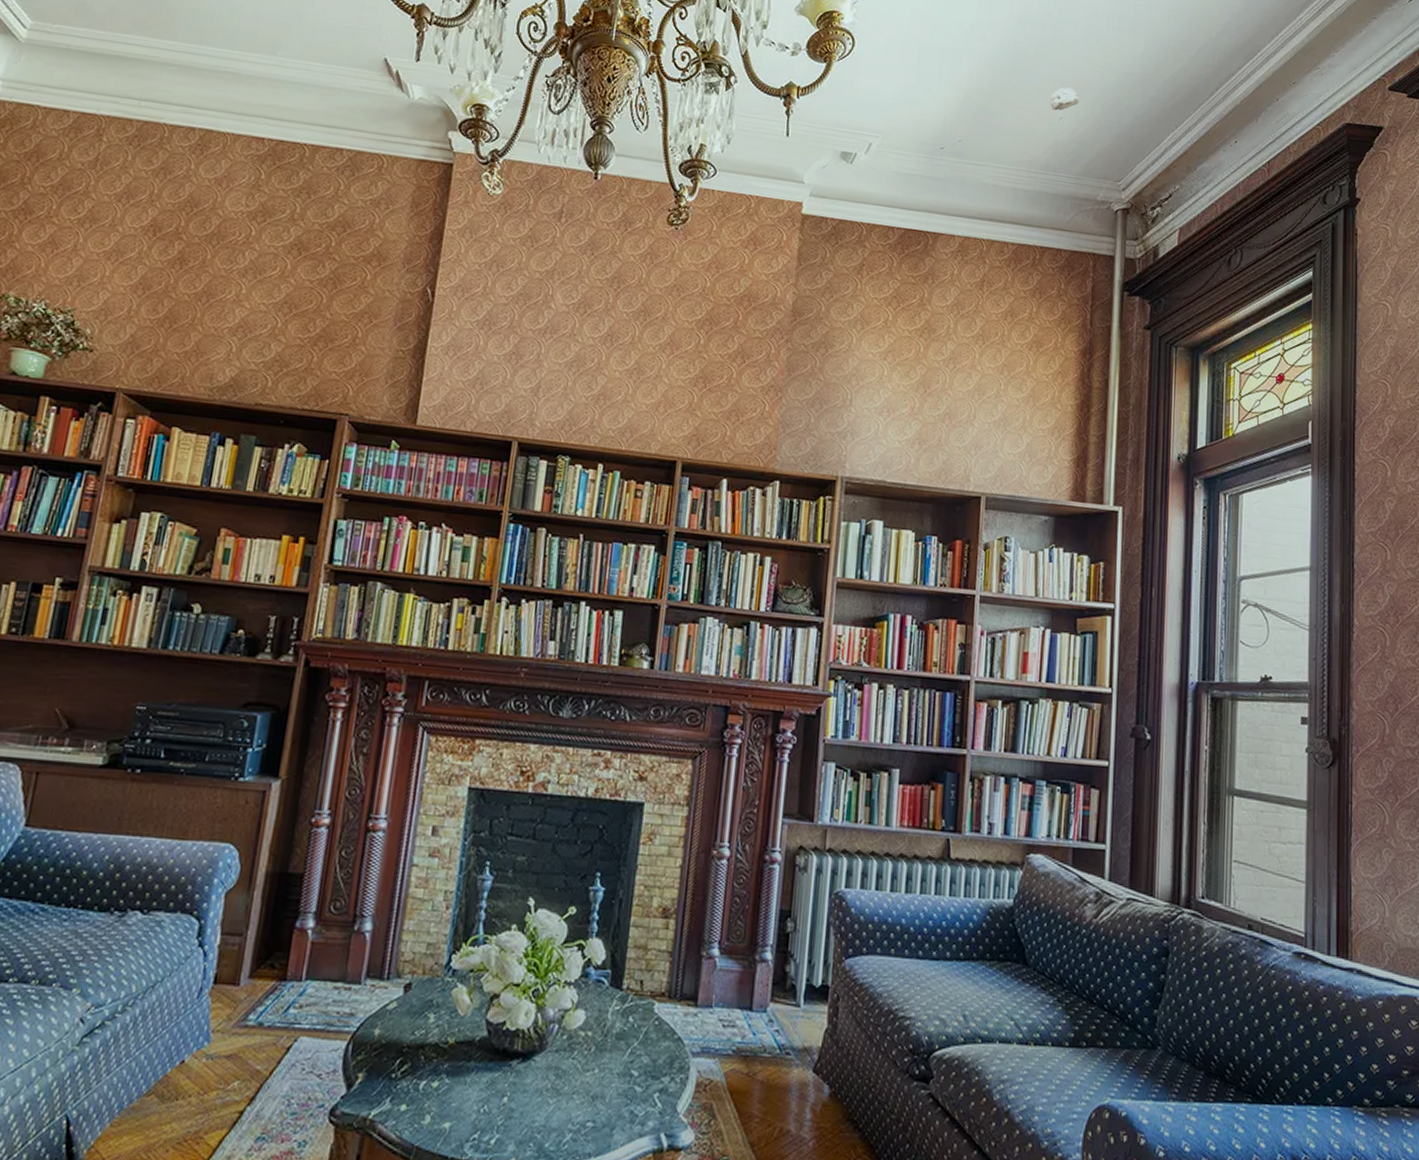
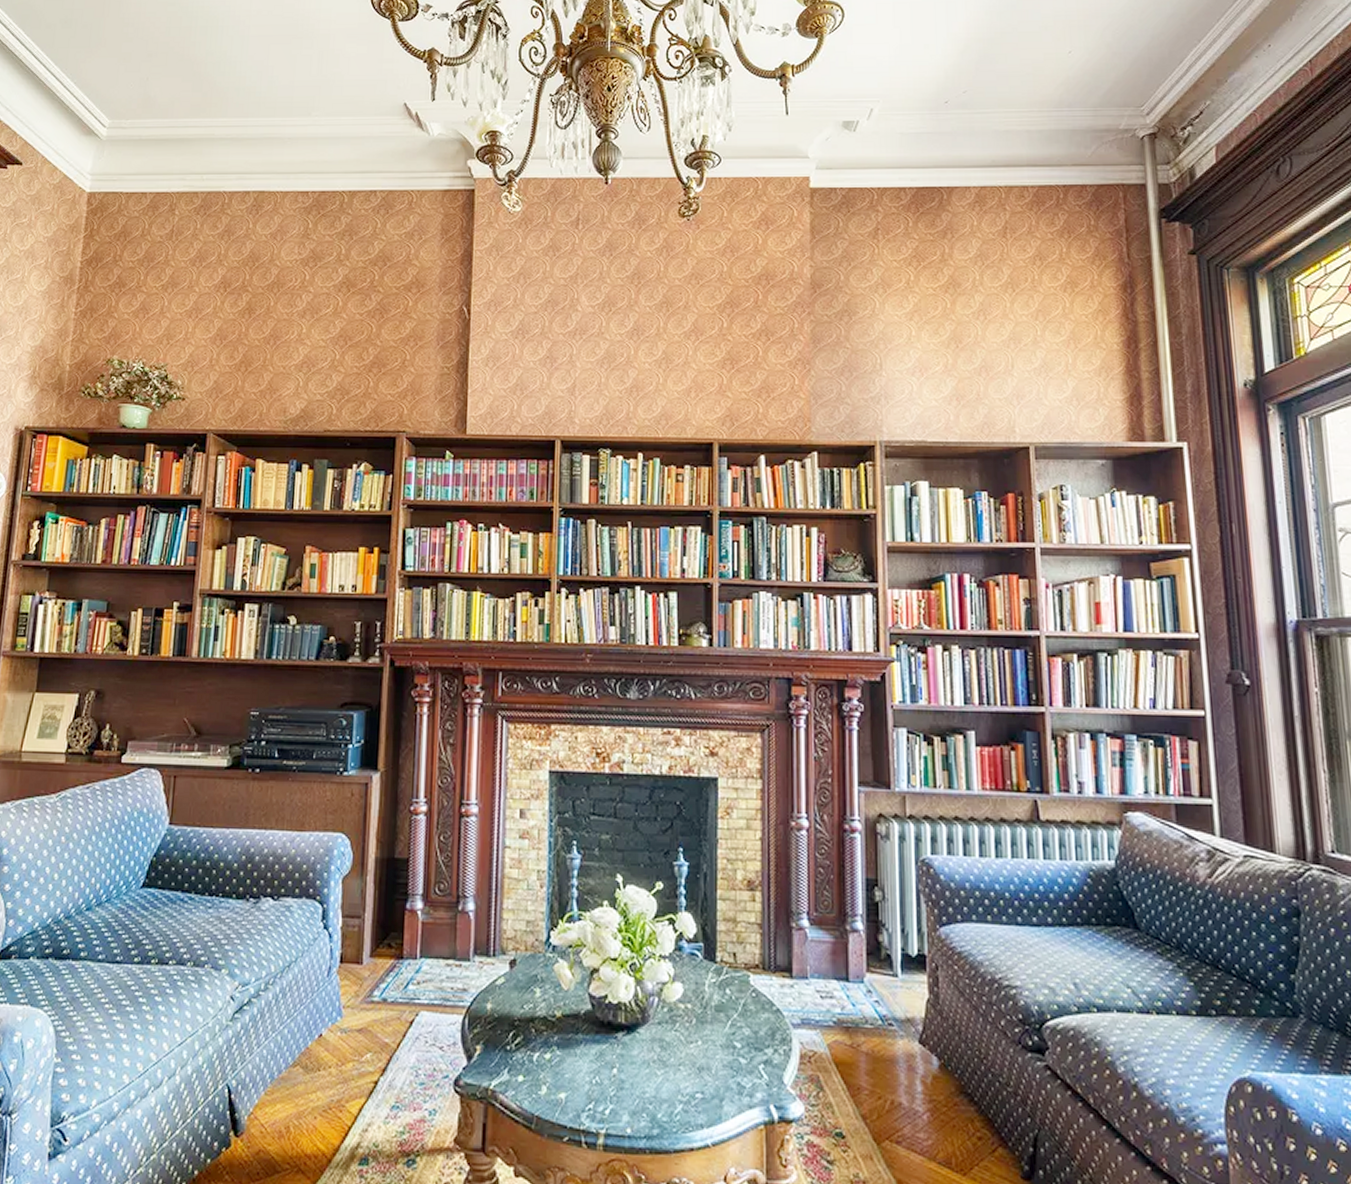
smoke detector: present [1050,87,1079,111] -> none [1055,20,1087,46]

